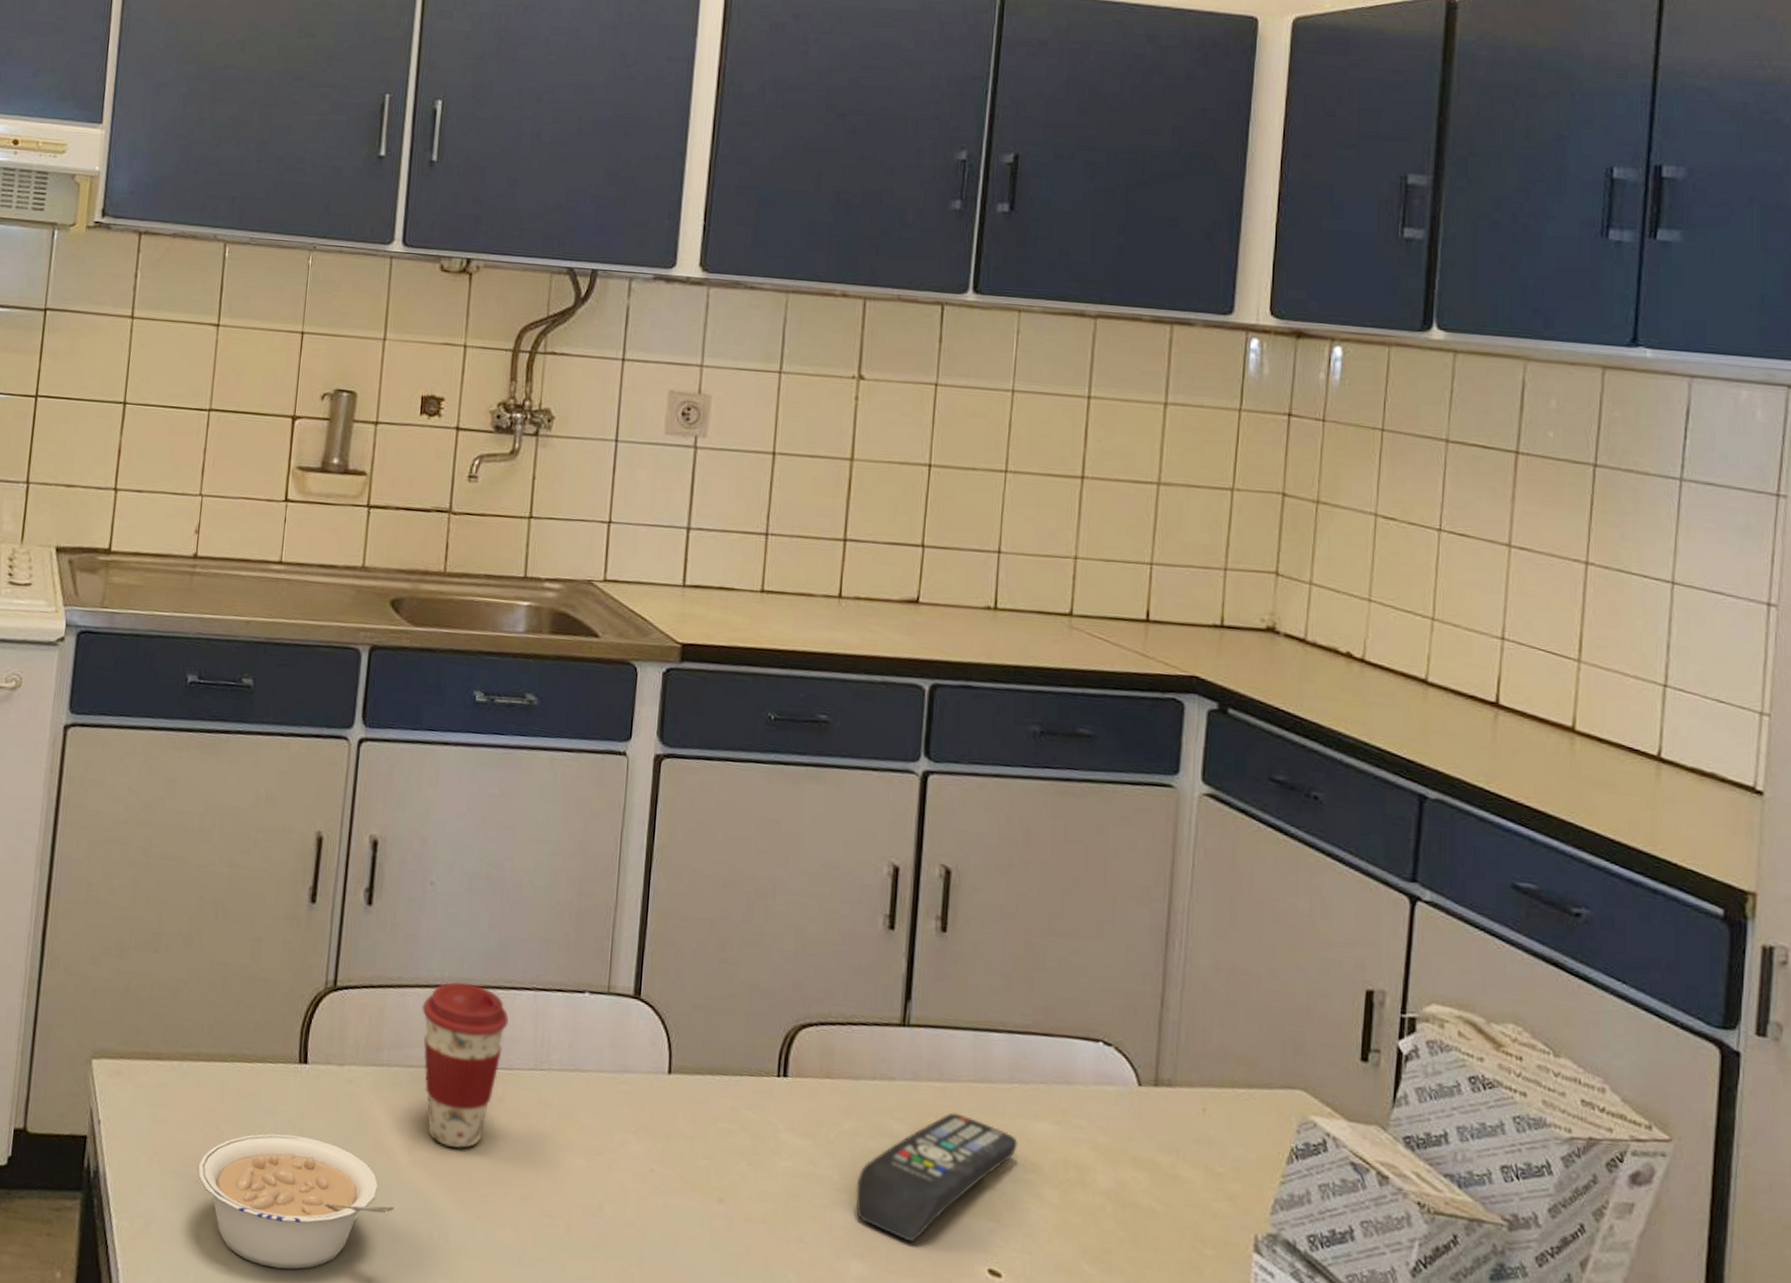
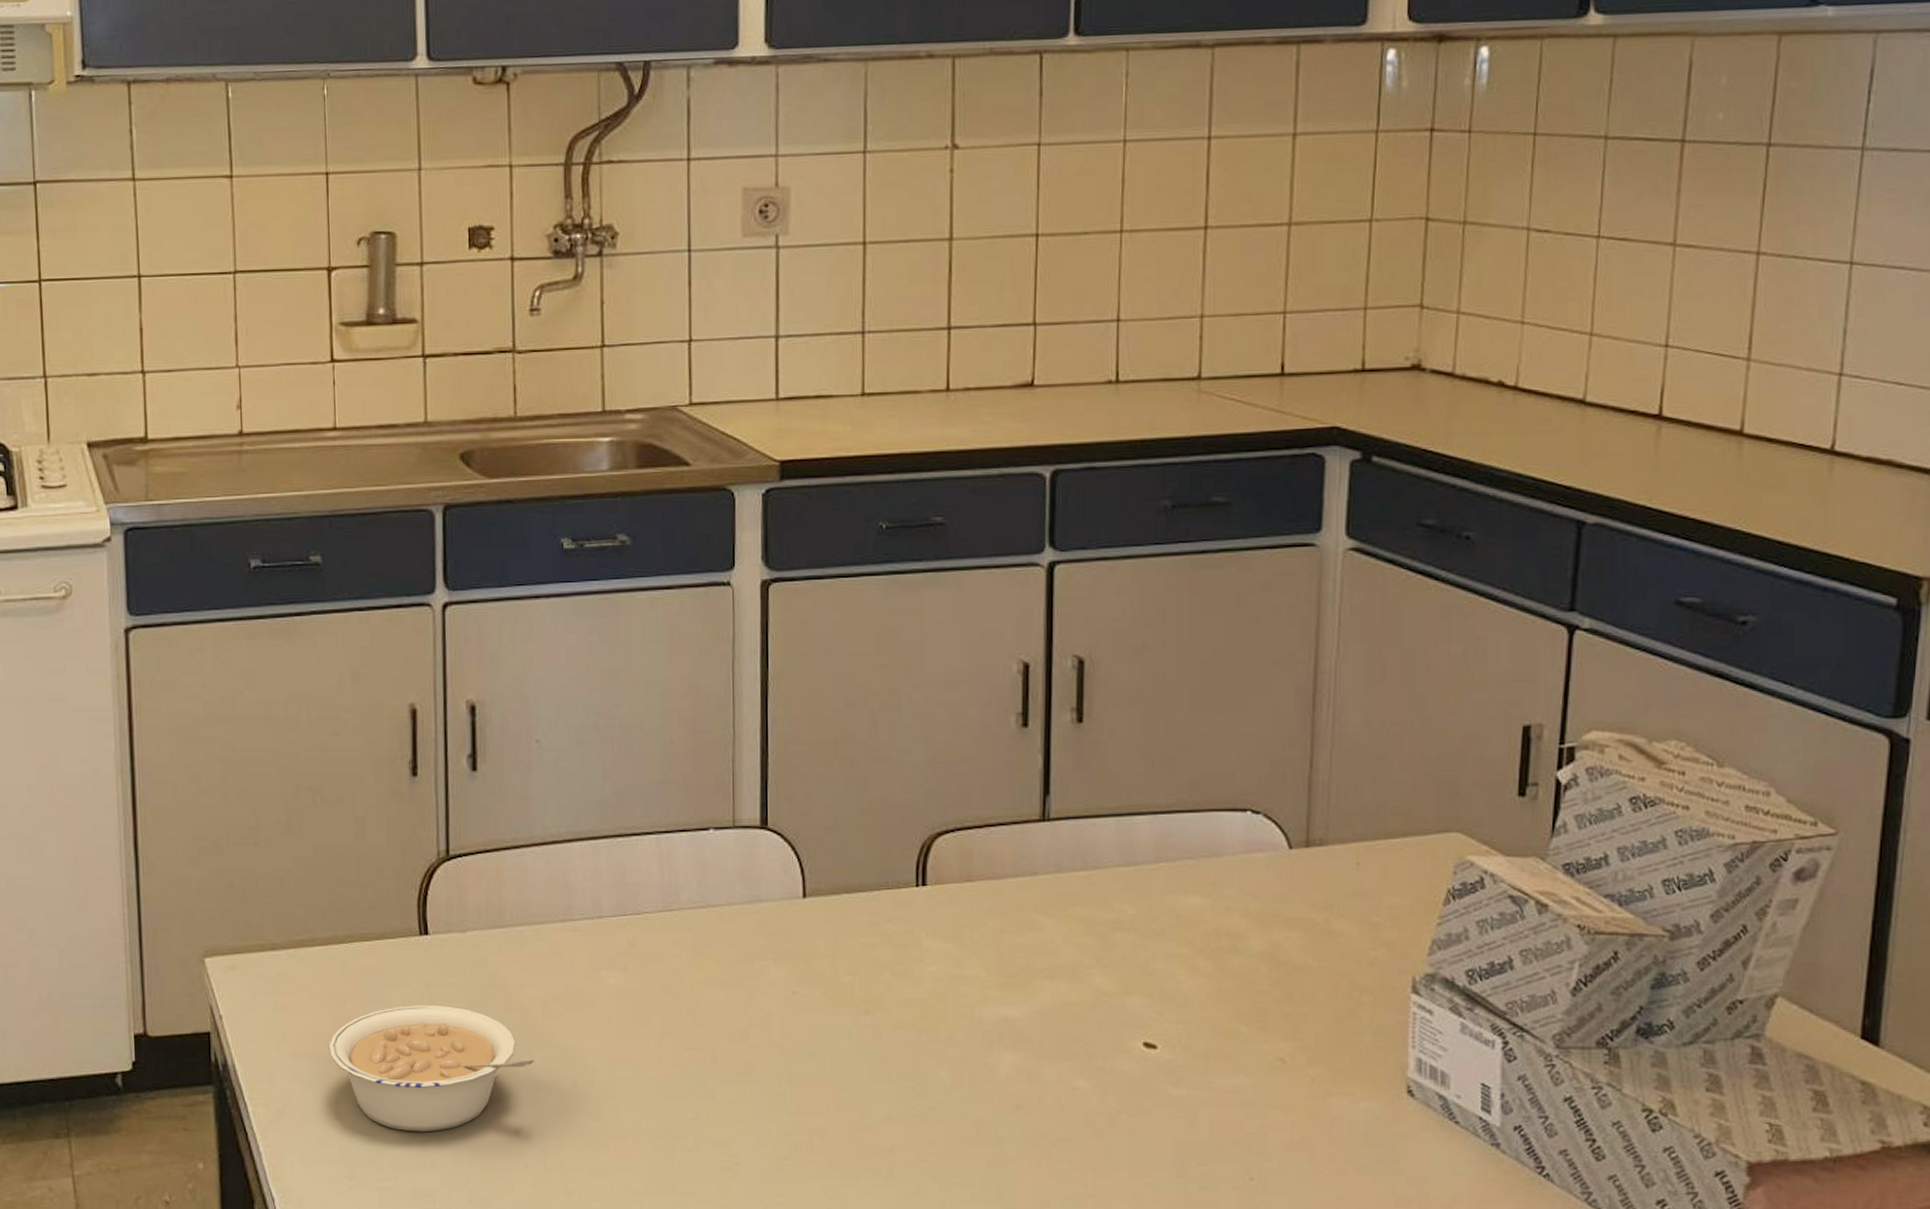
coffee cup: present [422,982,509,1149] -> none [541,835,632,996]
remote control: present [856,1112,1018,1243] -> none [1005,899,1168,1027]

